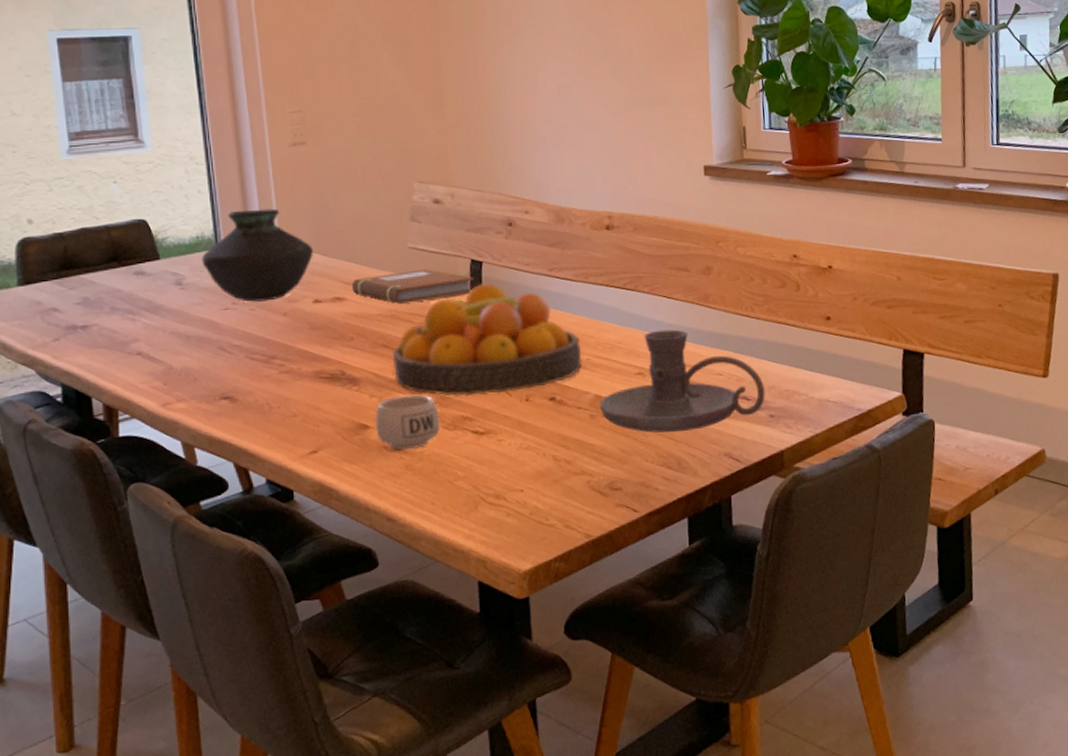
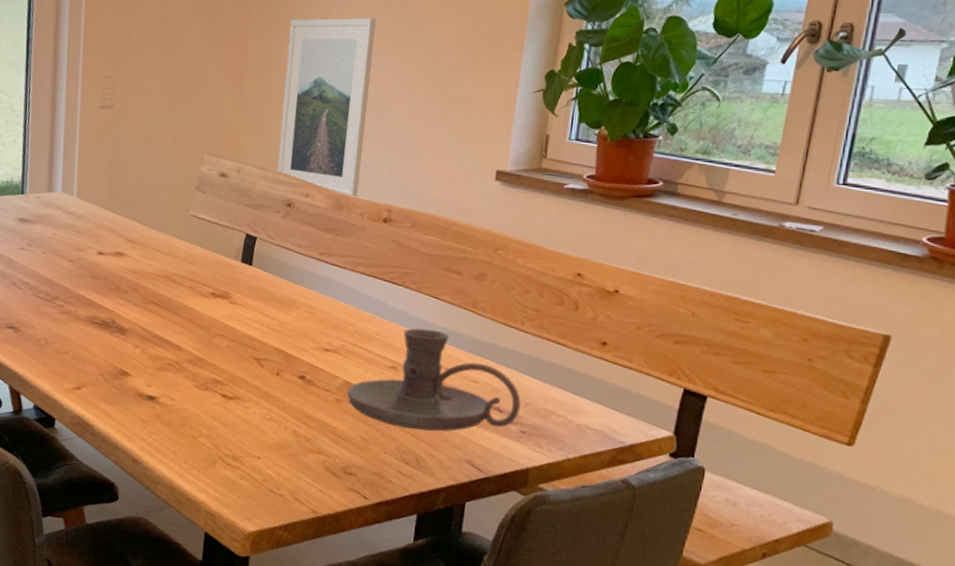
vase: present [201,208,313,302] -> none [7,162,104,247]
notebook: present [352,269,473,305] -> none [133,236,246,267]
mug: present [374,394,440,450] -> none [134,350,194,402]
fruit bowl: present [392,283,583,397] -> none [158,258,340,365]
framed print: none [481,29,577,209] -> present [277,17,376,199]

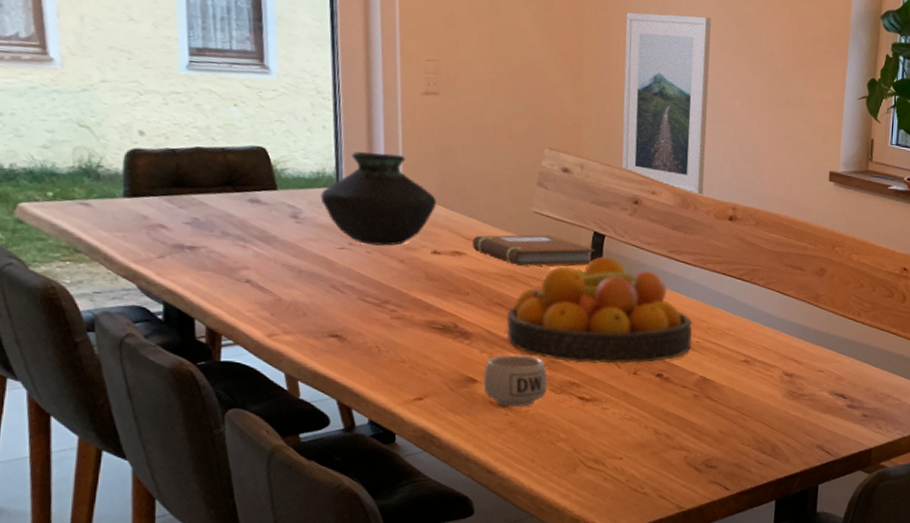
vase: none [7,162,104,247] -> present [320,152,436,246]
notebook: none [133,236,246,267] -> present [473,234,594,267]
mug: none [134,350,194,402] -> present [482,354,548,408]
fruit bowl: none [158,258,340,365] -> present [506,256,693,364]
candle holder: present [347,328,521,432] -> none [704,322,862,421]

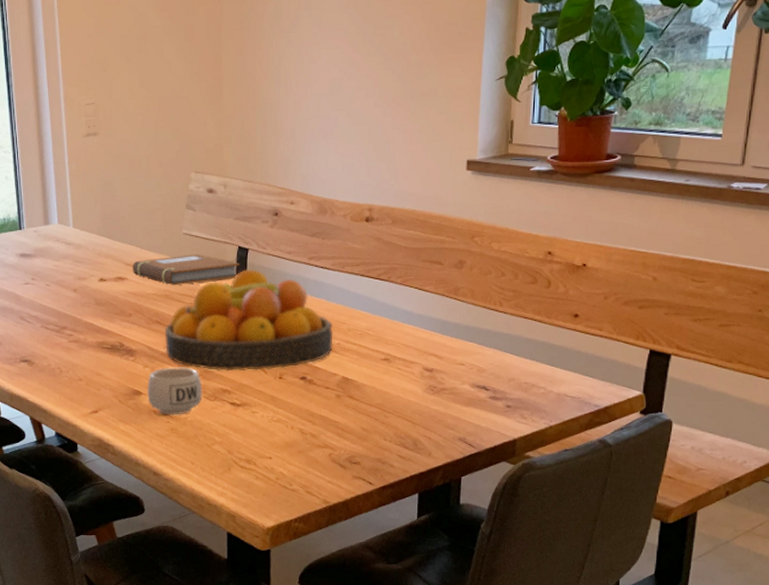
vase: present [320,152,436,246] -> none [7,194,100,278]
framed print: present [621,12,711,197] -> none [260,20,342,201]

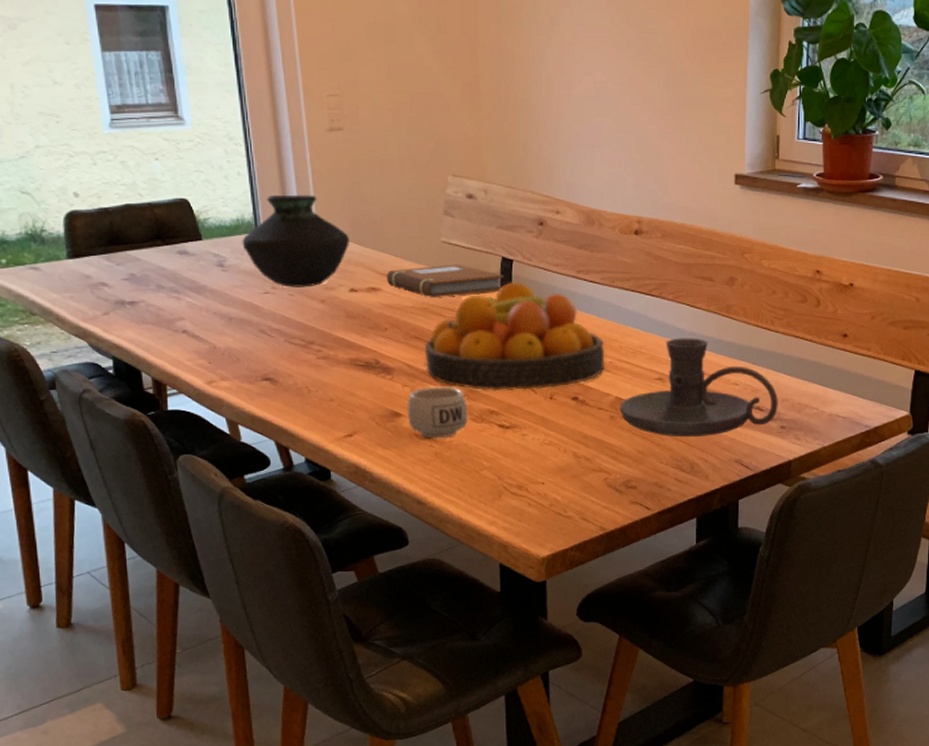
vase: none [7,194,100,278] -> present [242,194,349,287]
candle holder: none [346,320,505,416] -> present [620,338,778,438]

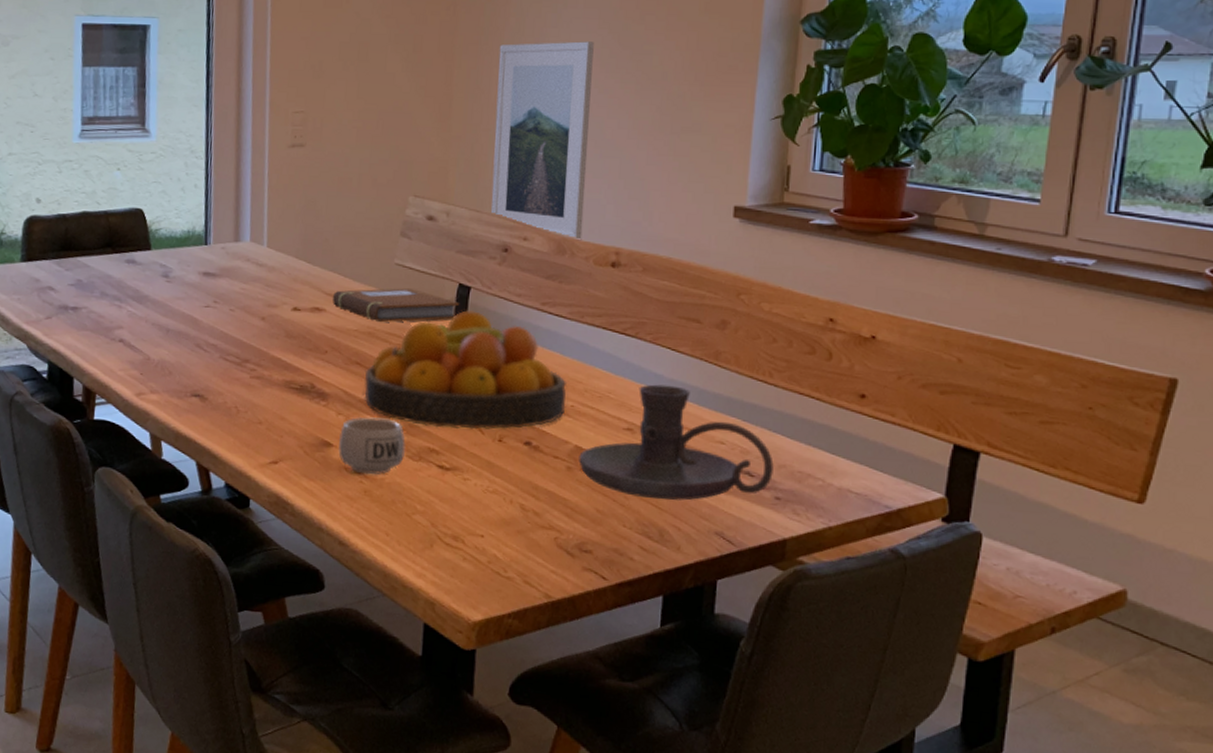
vase: present [242,194,349,287] -> none [189,209,299,304]
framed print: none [519,20,608,212] -> present [491,41,594,241]

